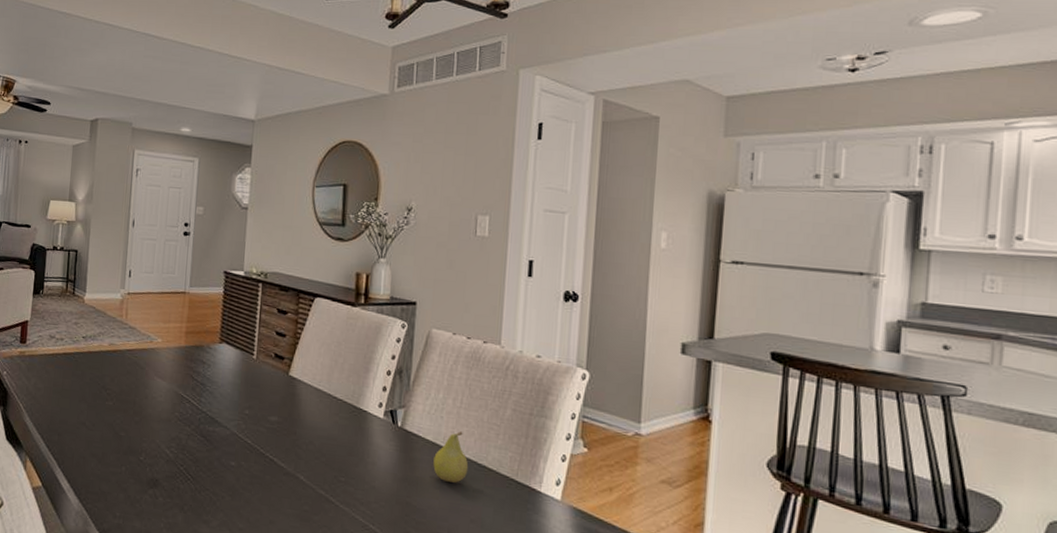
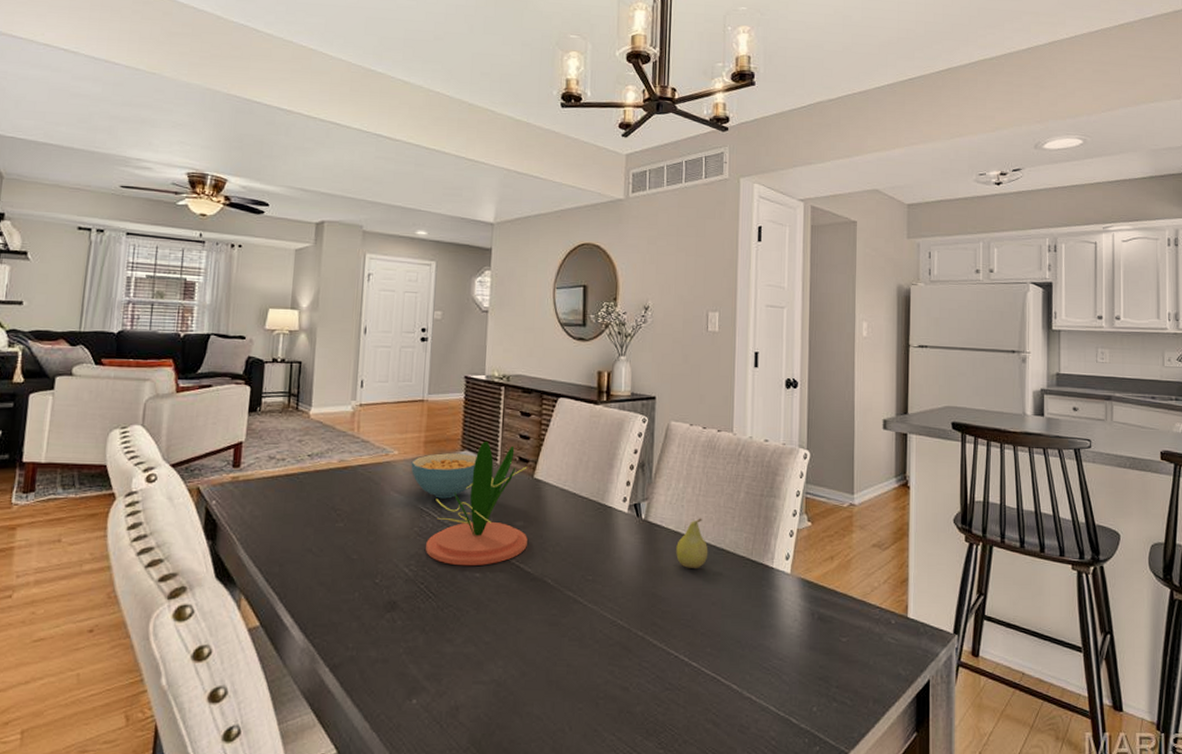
cereal bowl: none [173,344,235,388] -> present [411,453,477,499]
plant: none [185,336,283,455] -> present [426,442,528,566]

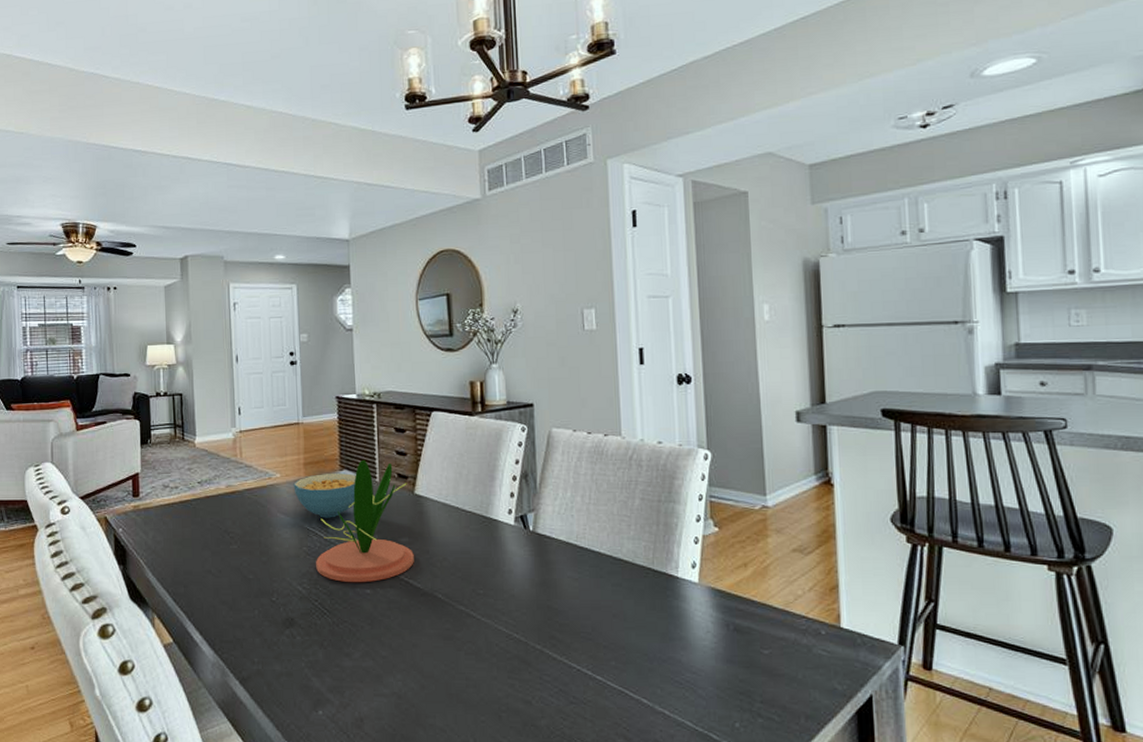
fruit: present [676,518,709,568] -> none [569,528,605,580]

